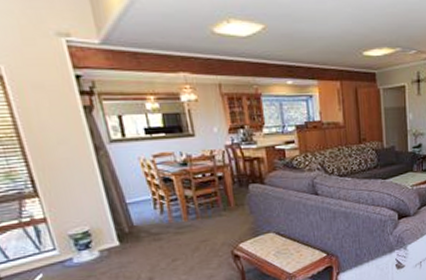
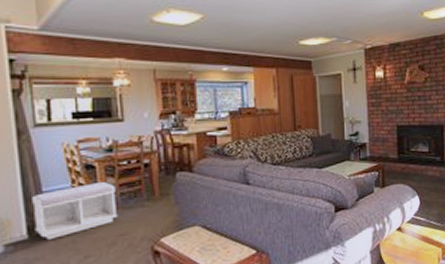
bench: none [117,193,199,246] -> present [32,181,118,239]

